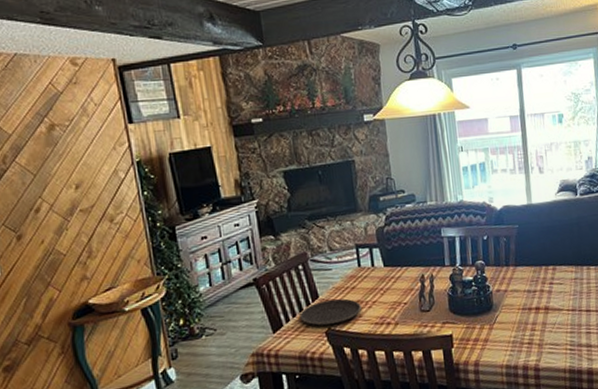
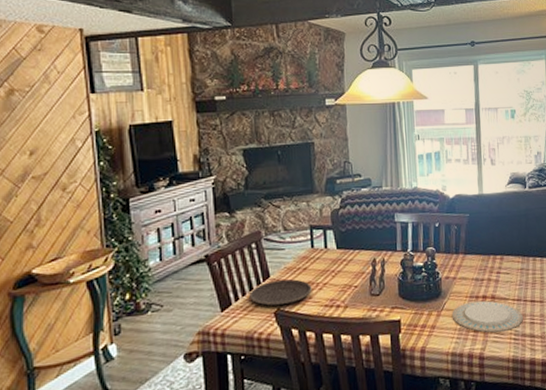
plate: none [504,312,579,344] -> present [451,300,524,333]

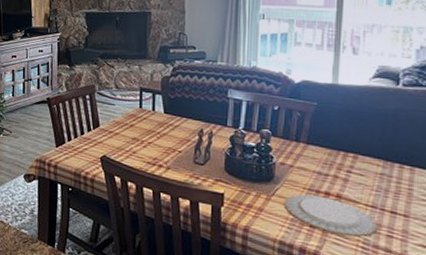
plate: present [249,279,312,306] -> none [80,130,137,154]

